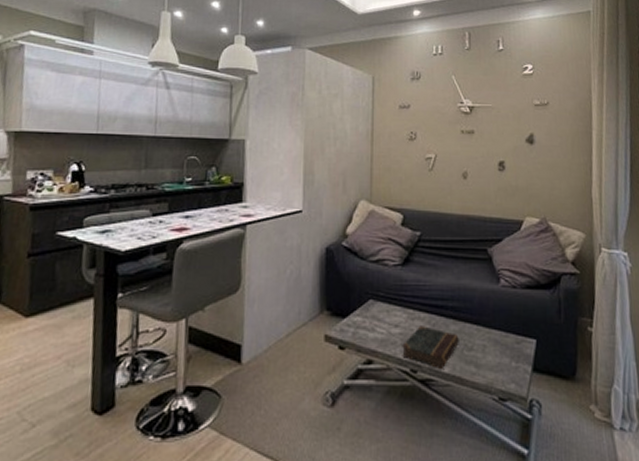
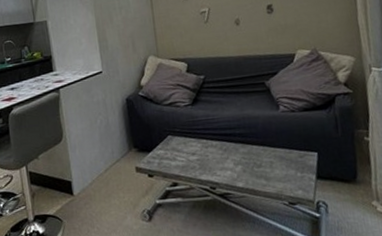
book: present [402,326,459,368] -> none [200,151,249,184]

